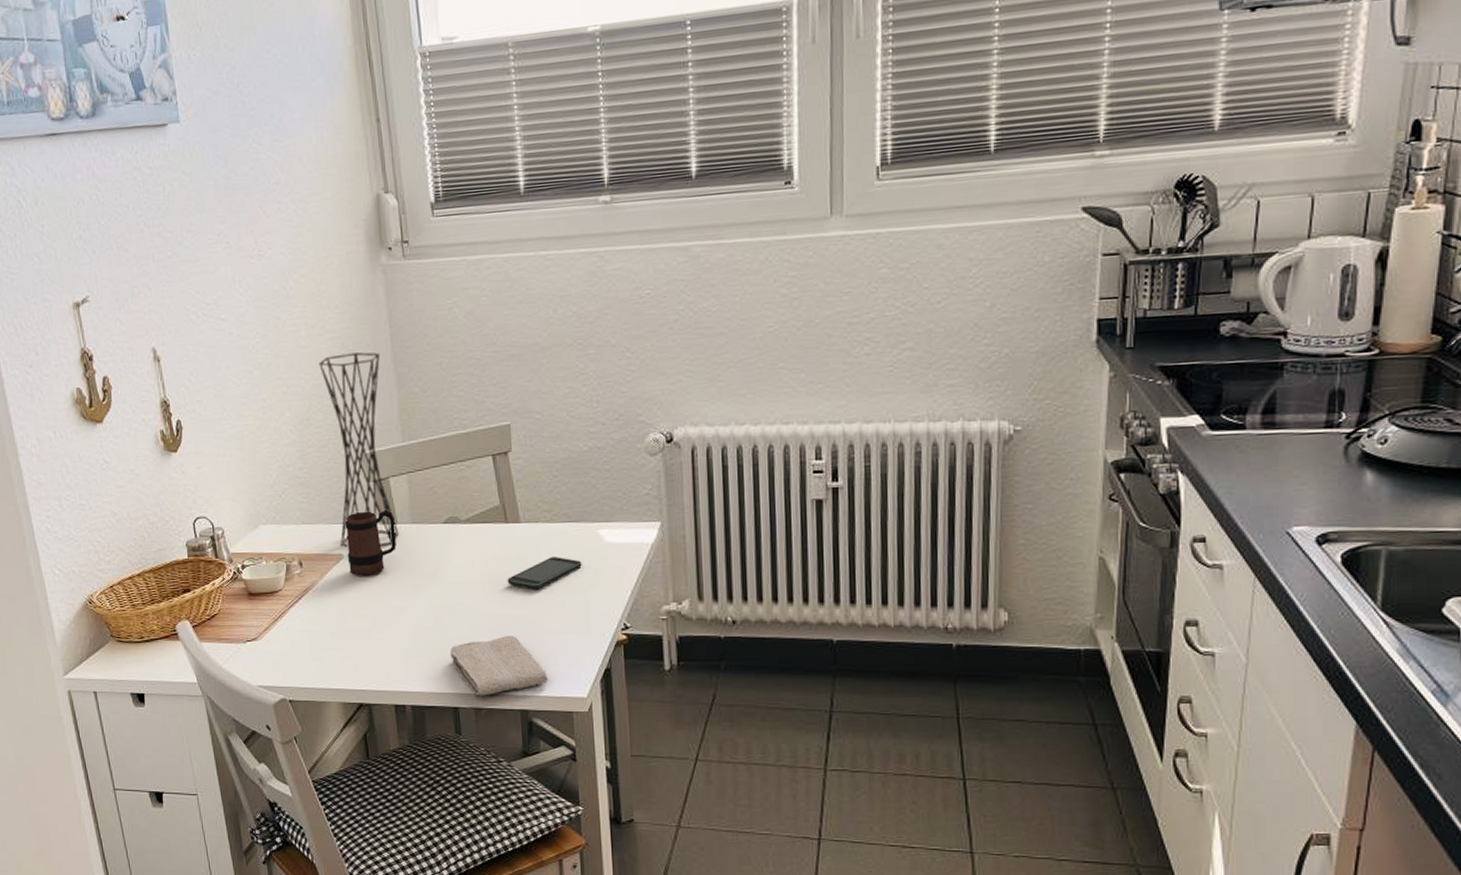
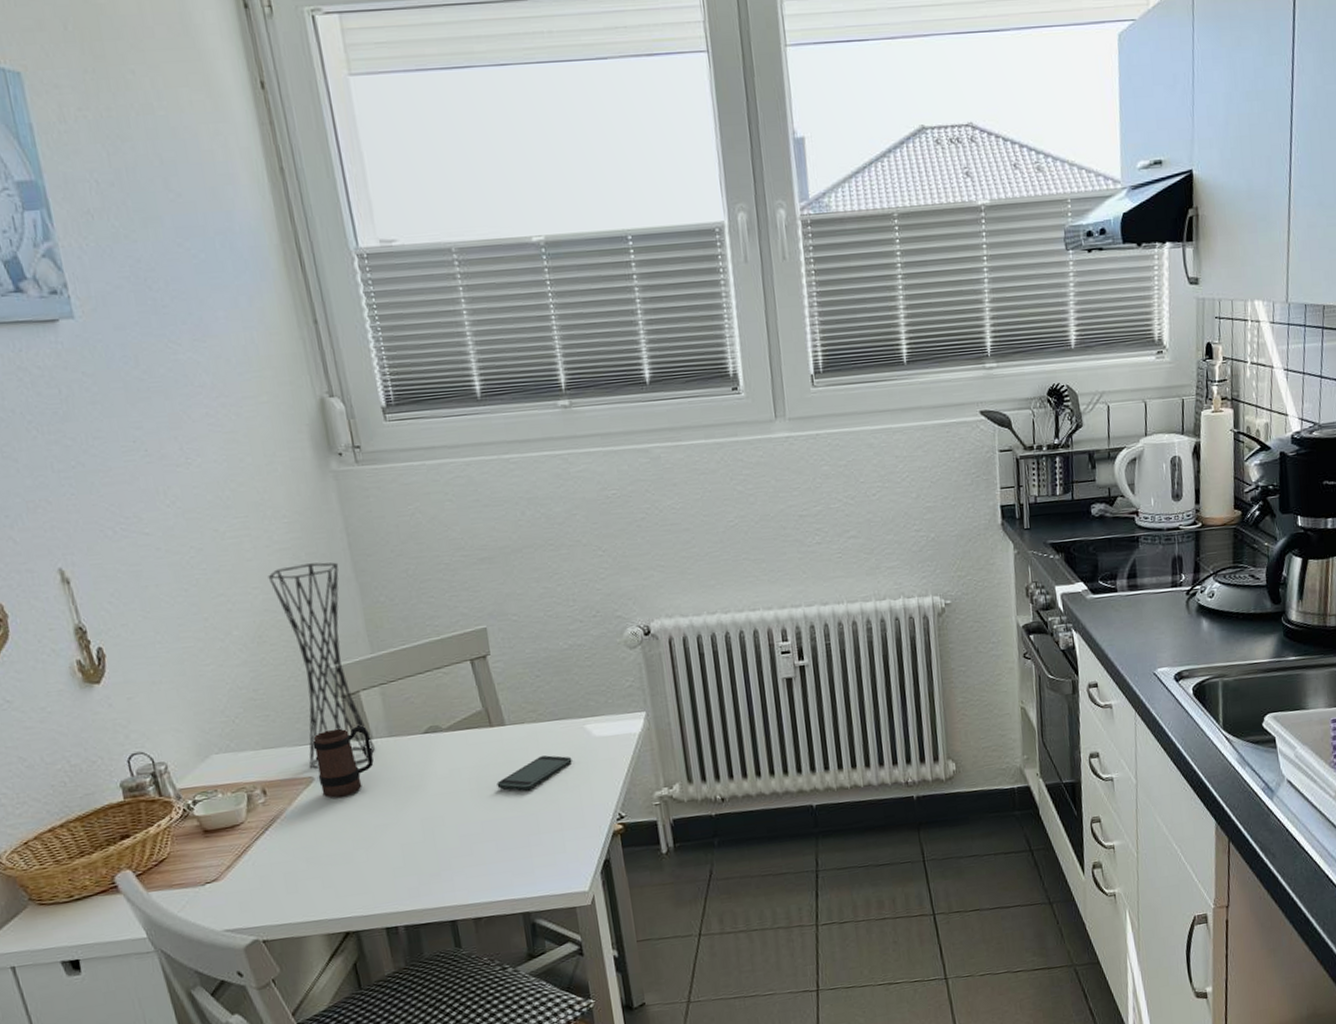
washcloth: present [450,636,549,696] -> none [442,839,549,905]

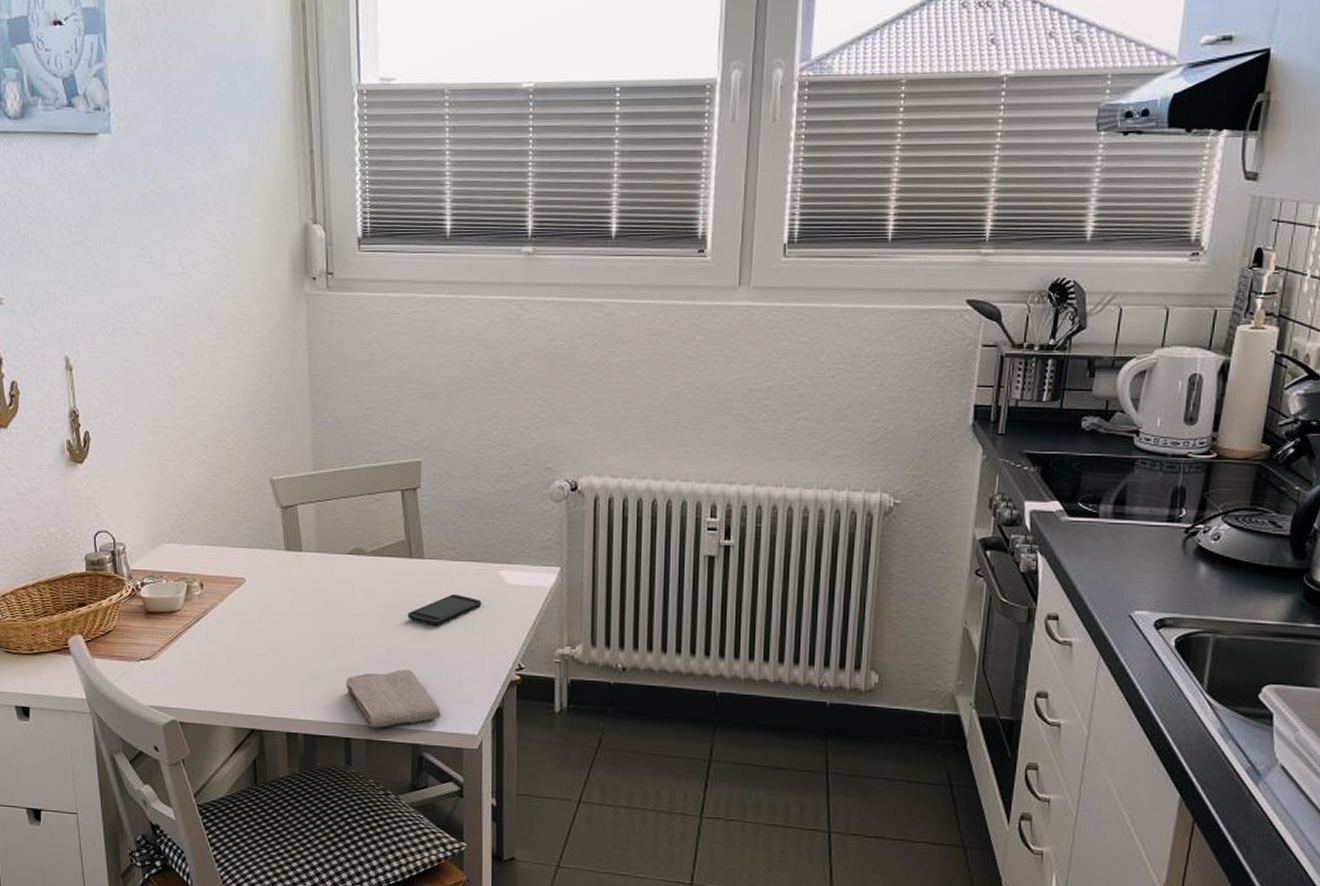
vase: present [268,562,376,769] -> none [235,378,304,574]
mug: present [313,725,374,799] -> none [249,536,300,603]
washcloth: none [442,839,549,905] -> present [346,669,442,728]

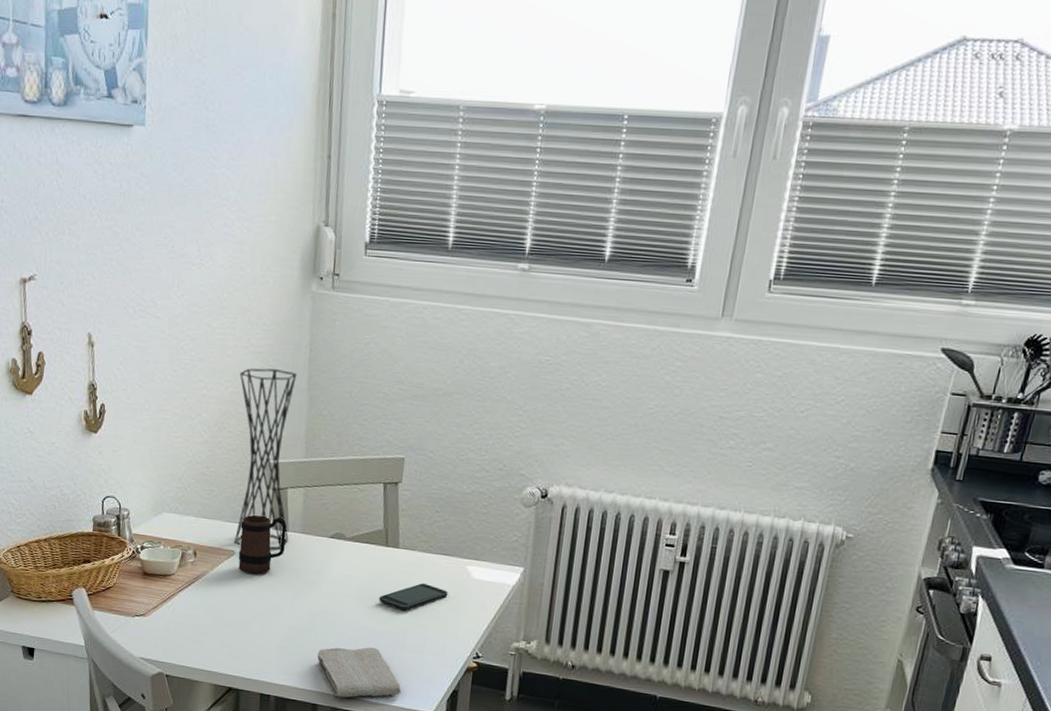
vase: none [235,378,304,574] -> present [234,368,298,550]
mug: none [249,536,300,603] -> present [238,515,287,575]

